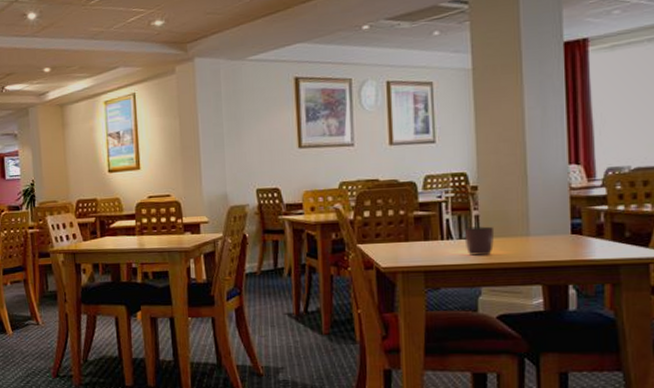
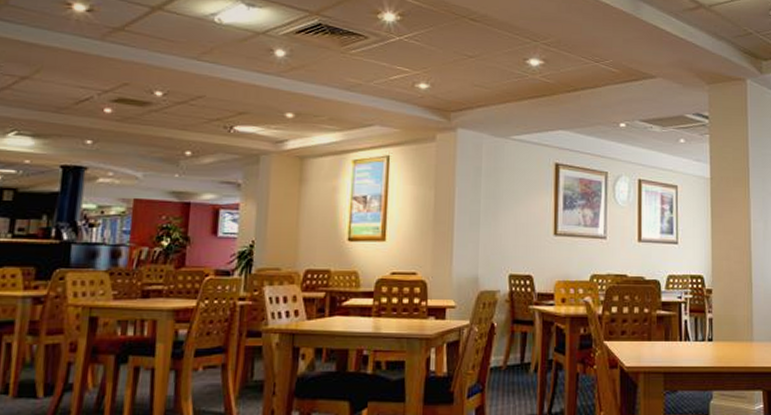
cup: present [464,226,495,256] -> none [699,329,725,360]

